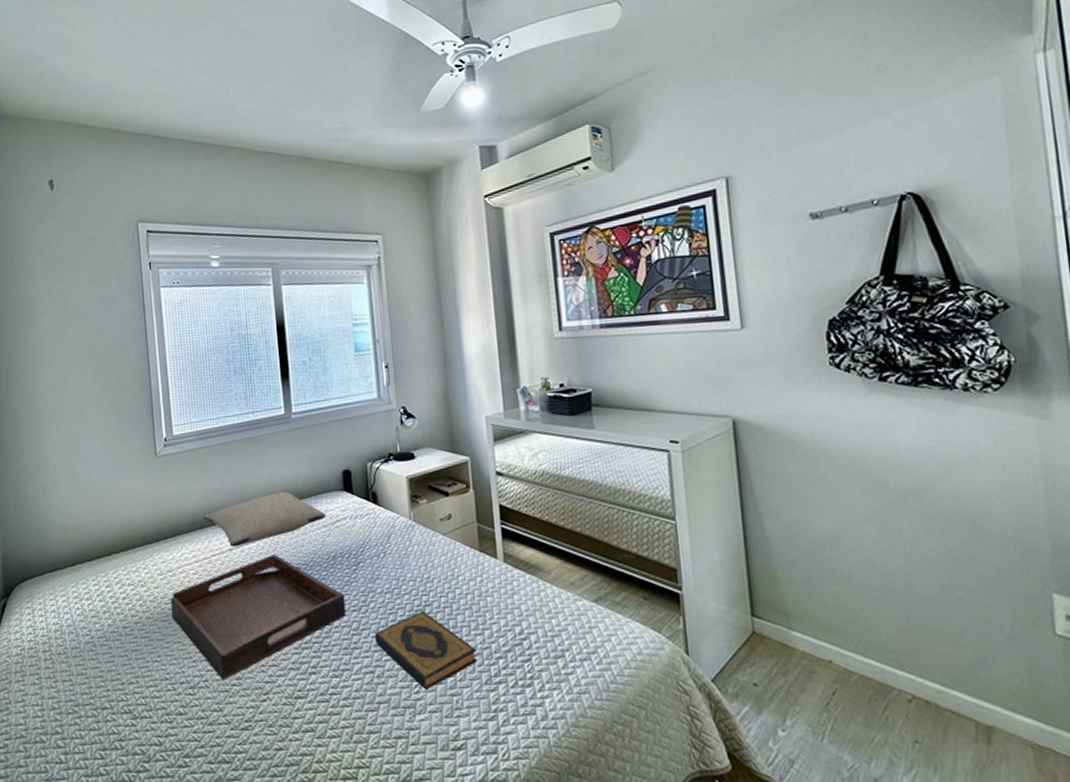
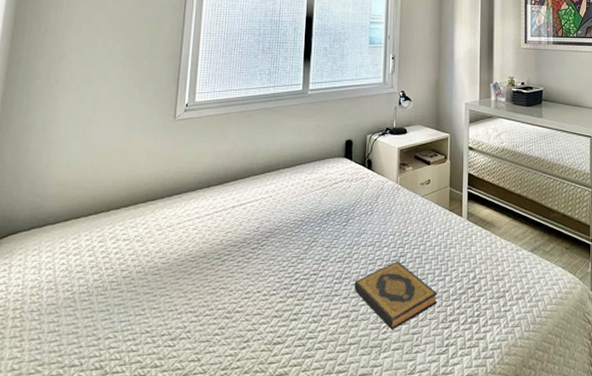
serving tray: present [170,554,346,680] -> none [163,212,333,331]
pillow: present [203,492,326,547] -> none [211,157,326,205]

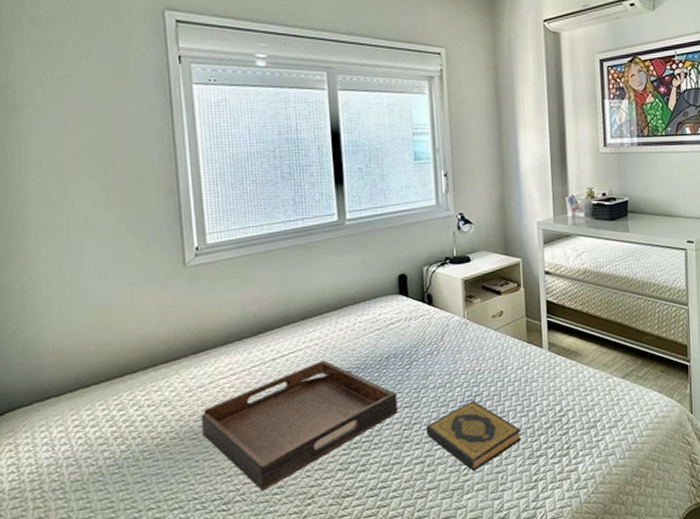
serving tray: none [163,212,333,331] -> present [201,360,398,491]

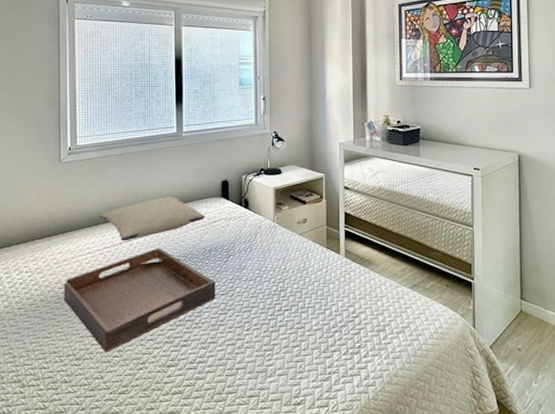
pillow: none [242,298,380,357] -> present [98,197,205,241]
hardback book: present [426,401,522,471] -> none [238,295,319,358]

